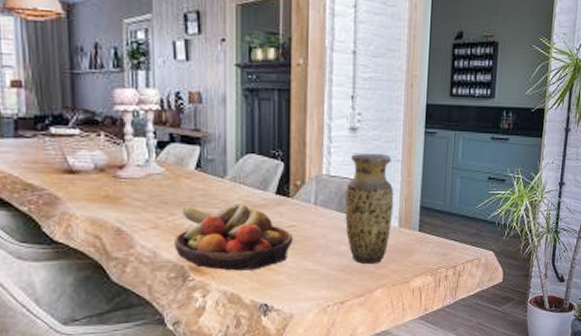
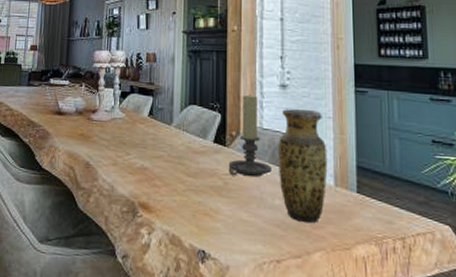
fruit bowl: present [174,204,293,271] -> none [128,147,229,214]
candle holder: none [292,139,338,227] -> present [228,94,271,177]

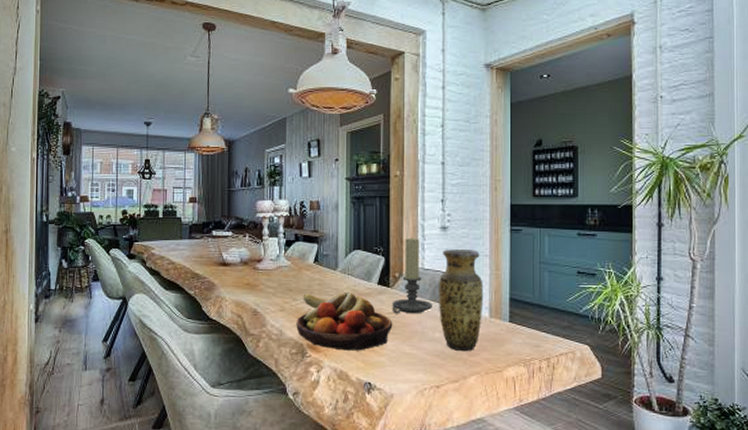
fruit bowl: none [128,147,229,214] -> present [296,292,393,351]

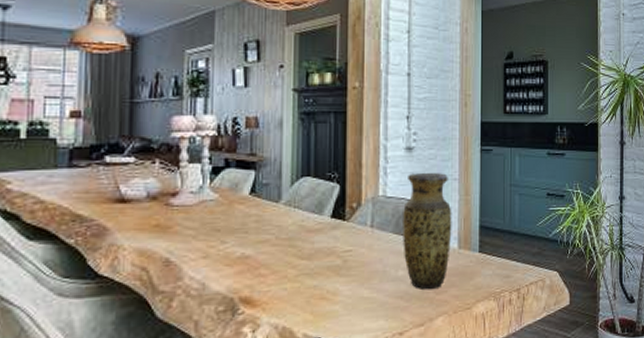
fruit bowl: present [296,292,393,351] -> none [225,229,349,302]
candle holder: present [392,237,432,314] -> none [348,160,395,252]

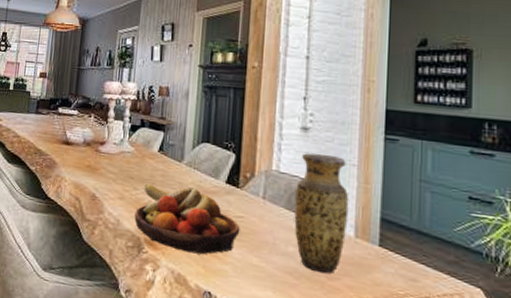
fruit bowl: none [225,229,349,302] -> present [134,183,240,255]

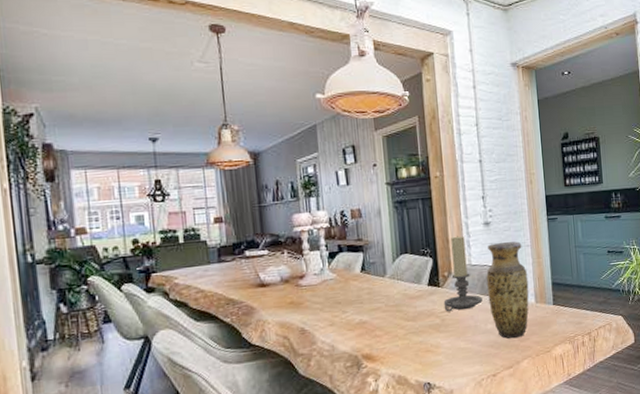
fruit bowl: present [134,183,240,255] -> none [348,297,447,356]
candle holder: none [240,135,287,222] -> present [443,236,482,312]

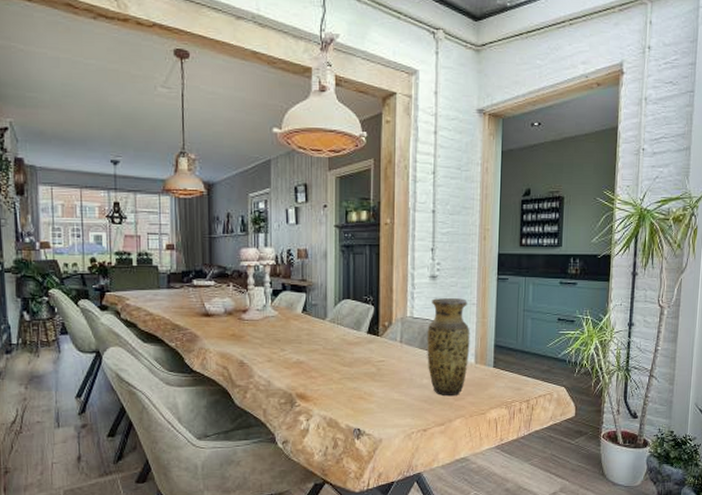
candle holder: present [443,236,482,312] -> none [381,286,421,362]

